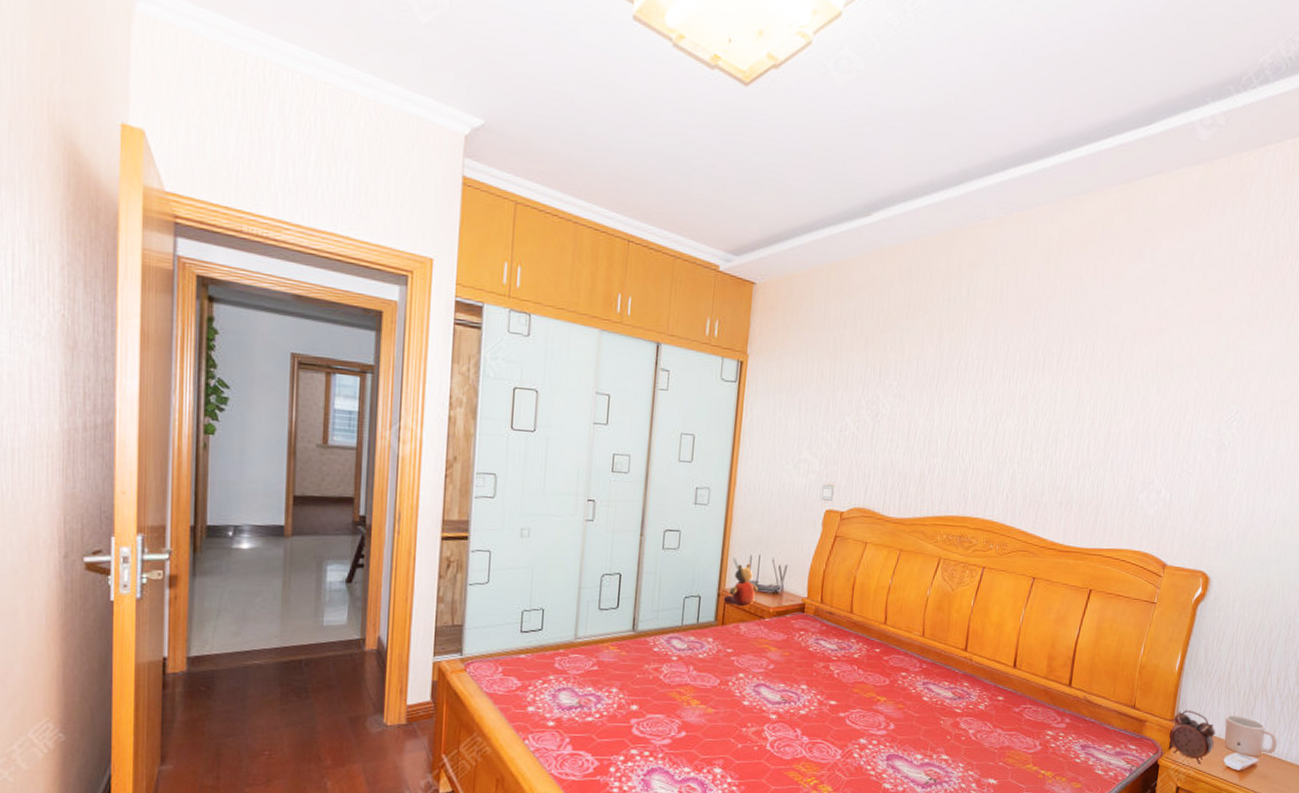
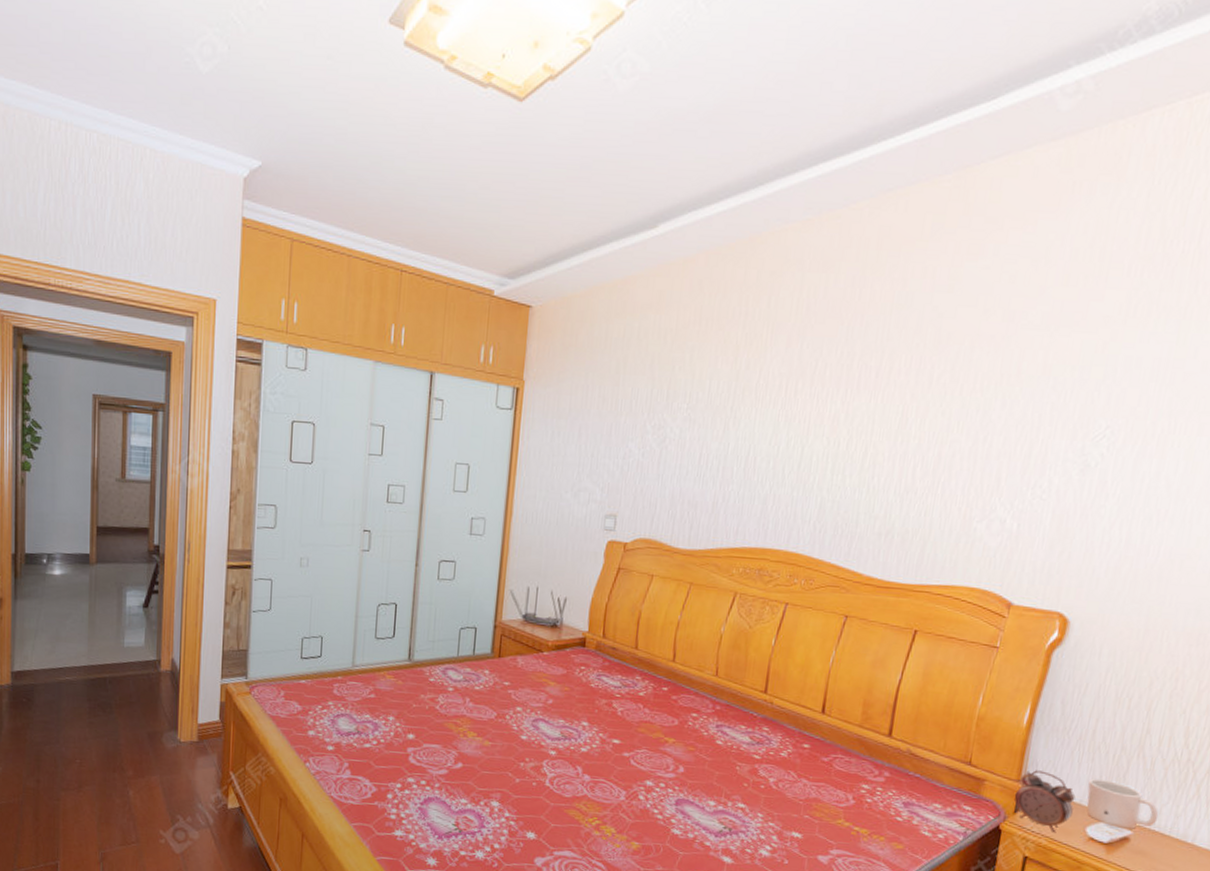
stuffed bear: present [723,563,758,607] -> none [499,595,535,640]

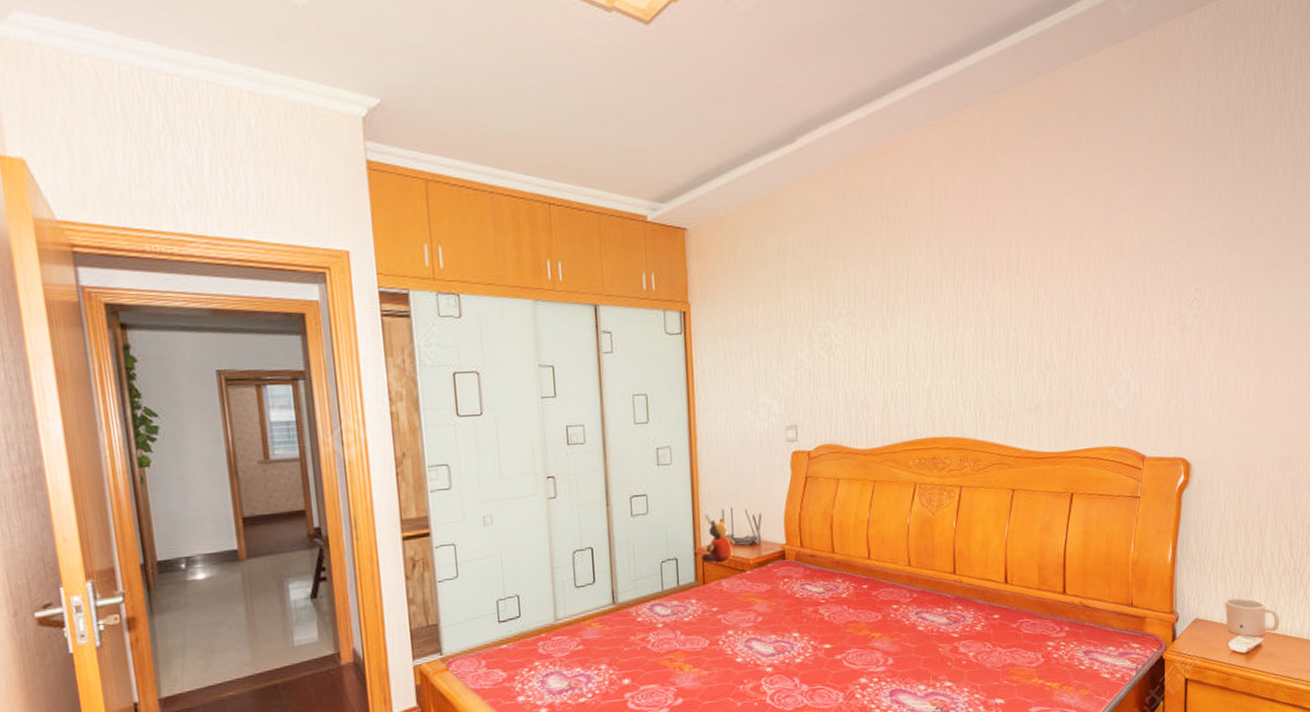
stuffed bear: none [499,595,535,640] -> present [700,517,734,563]
alarm clock: present [1015,770,1076,832] -> none [1171,600,1217,652]

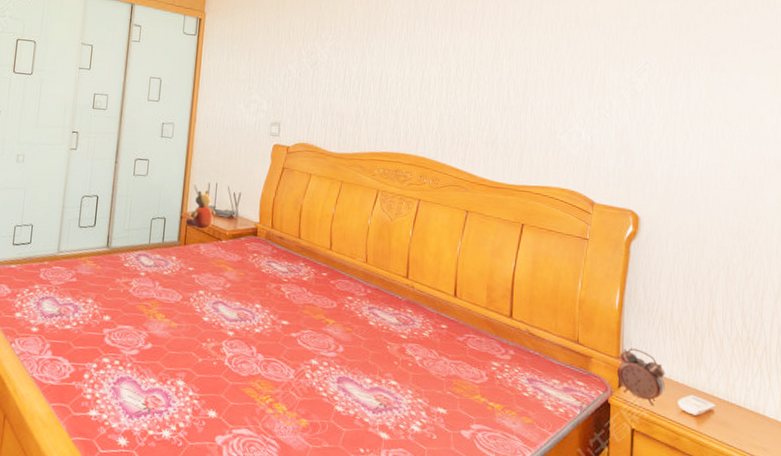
alarm clock: none [1171,600,1217,652] -> present [617,348,665,405]
mug: present [1224,597,1280,638] -> none [673,355,733,403]

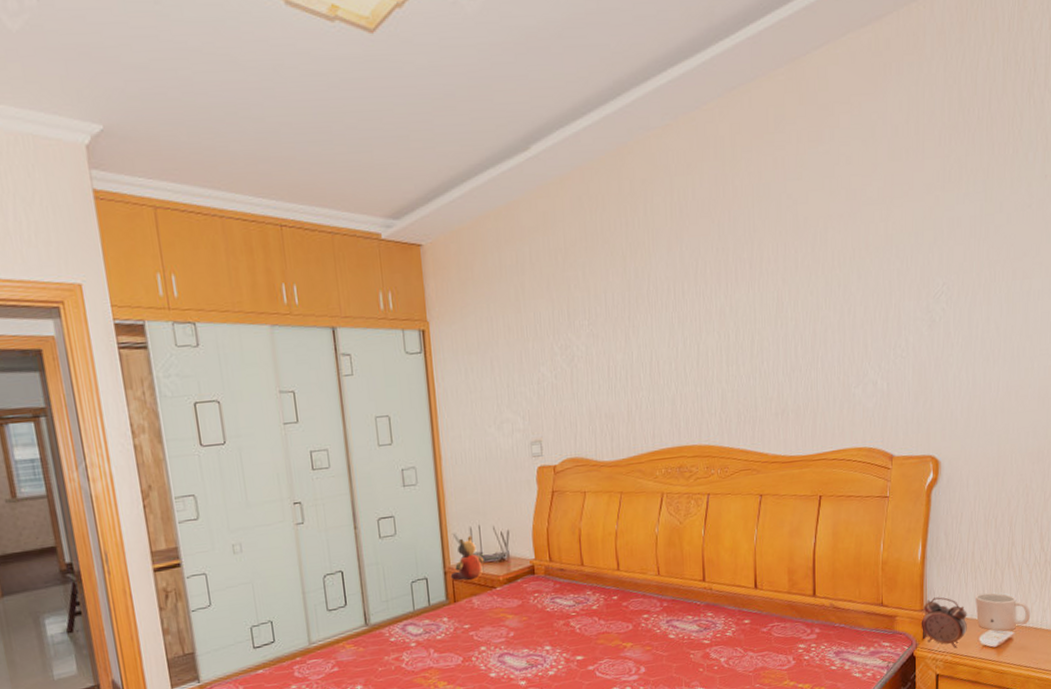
mug: none [673,355,733,403] -> present [974,592,1031,632]

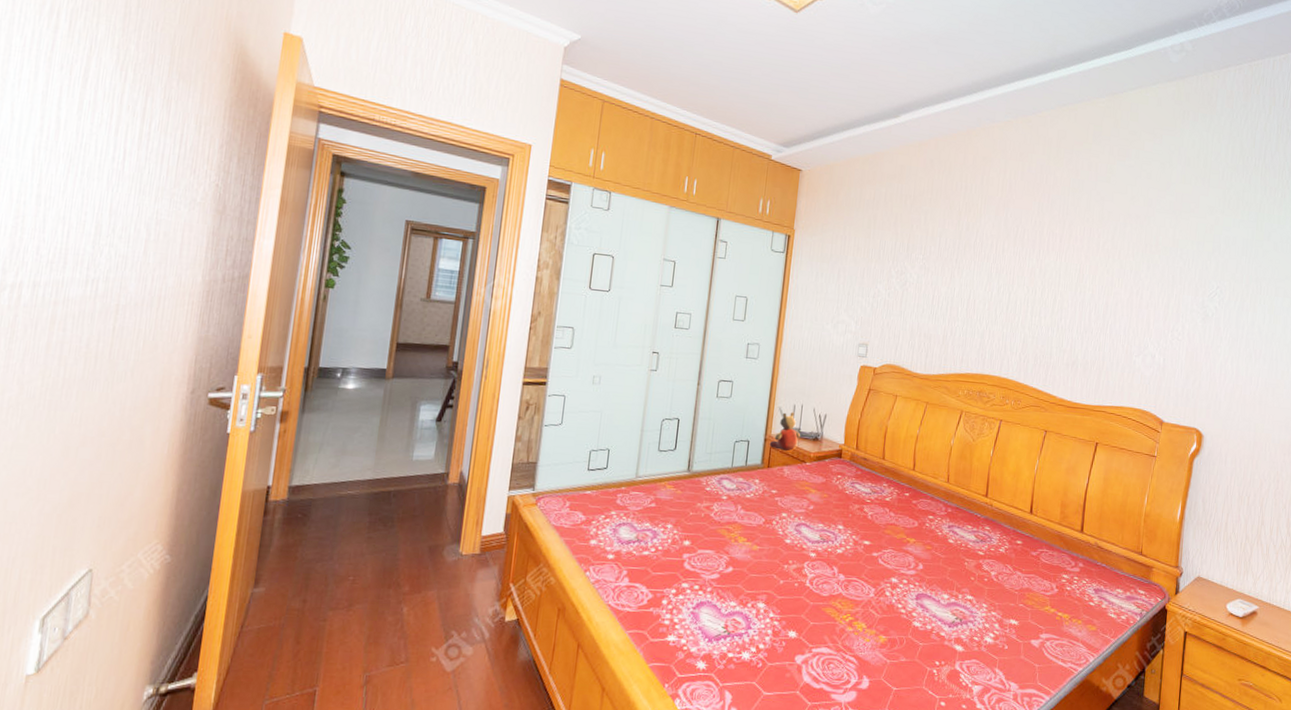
alarm clock: present [922,597,967,648] -> none [1175,557,1217,609]
mug: present [974,592,1031,632] -> none [1225,563,1275,605]

